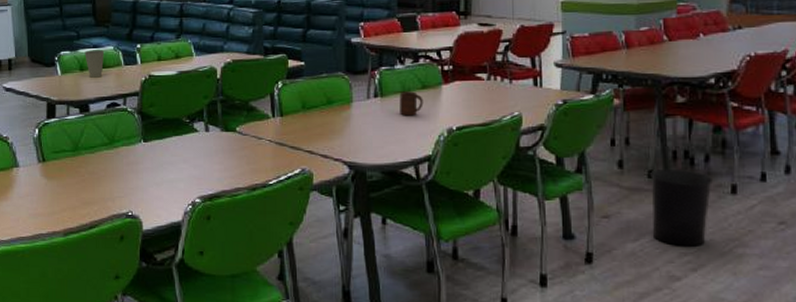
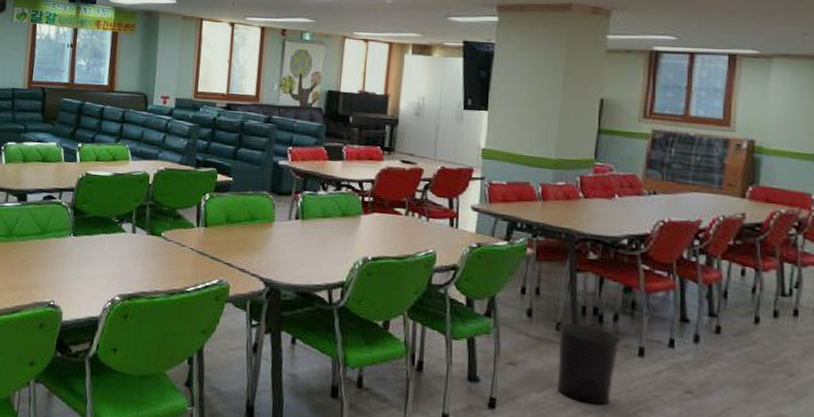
cup: present [84,50,104,79] -> none [29,143,47,171]
cup: present [399,91,424,116] -> none [318,217,342,242]

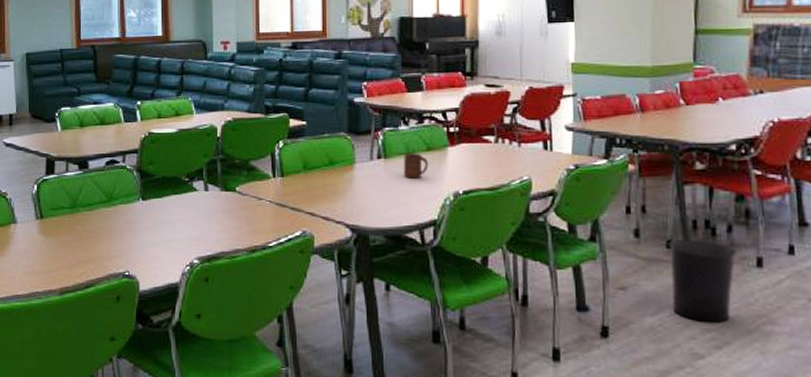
cup: none [318,217,342,242] -> present [404,153,429,179]

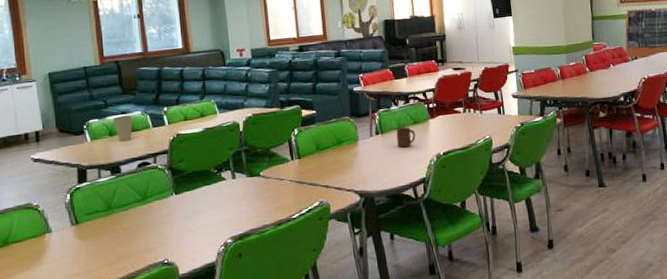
cup: none [85,106,104,136] -> present [113,115,133,142]
waste bin: present [669,238,736,323] -> none [587,167,630,226]

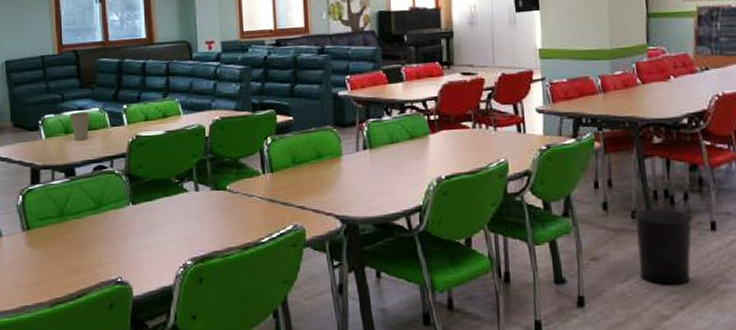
cup: present [396,127,416,148] -> none [388,142,412,167]
waste bin: none [587,167,630,226] -> present [634,208,693,285]

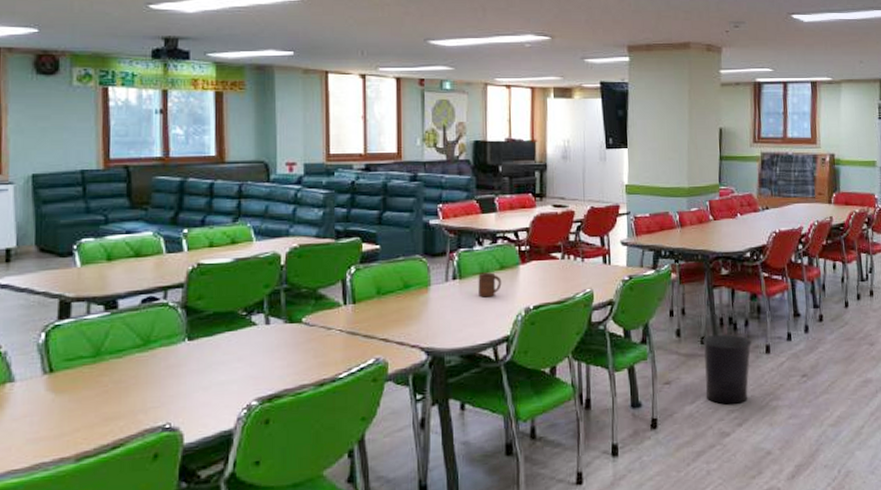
cup: present [69,111,89,142] -> none [114,235,140,270]
cup: none [388,142,412,167] -> present [478,272,502,298]

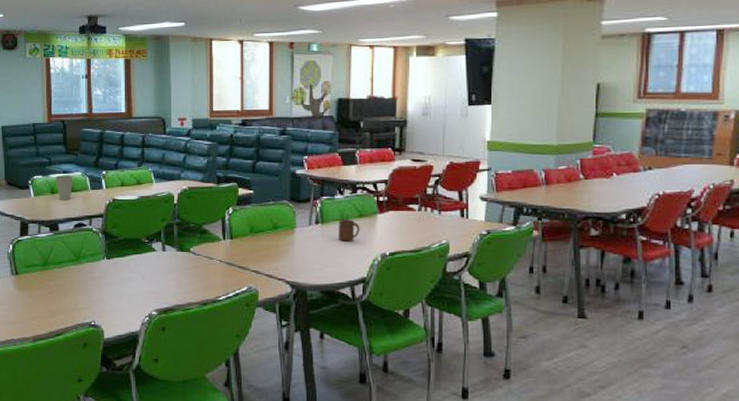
cup: none [114,235,140,270] -> present [55,175,73,201]
waste bin: present [703,334,752,405] -> none [565,294,621,366]

